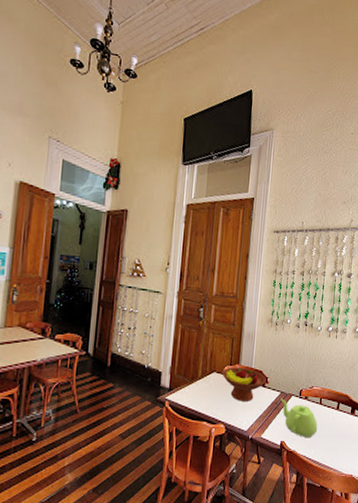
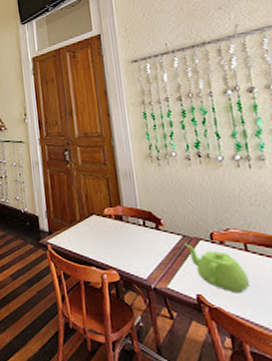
fruit bowl: present [222,367,267,401] -> none [102,209,160,246]

